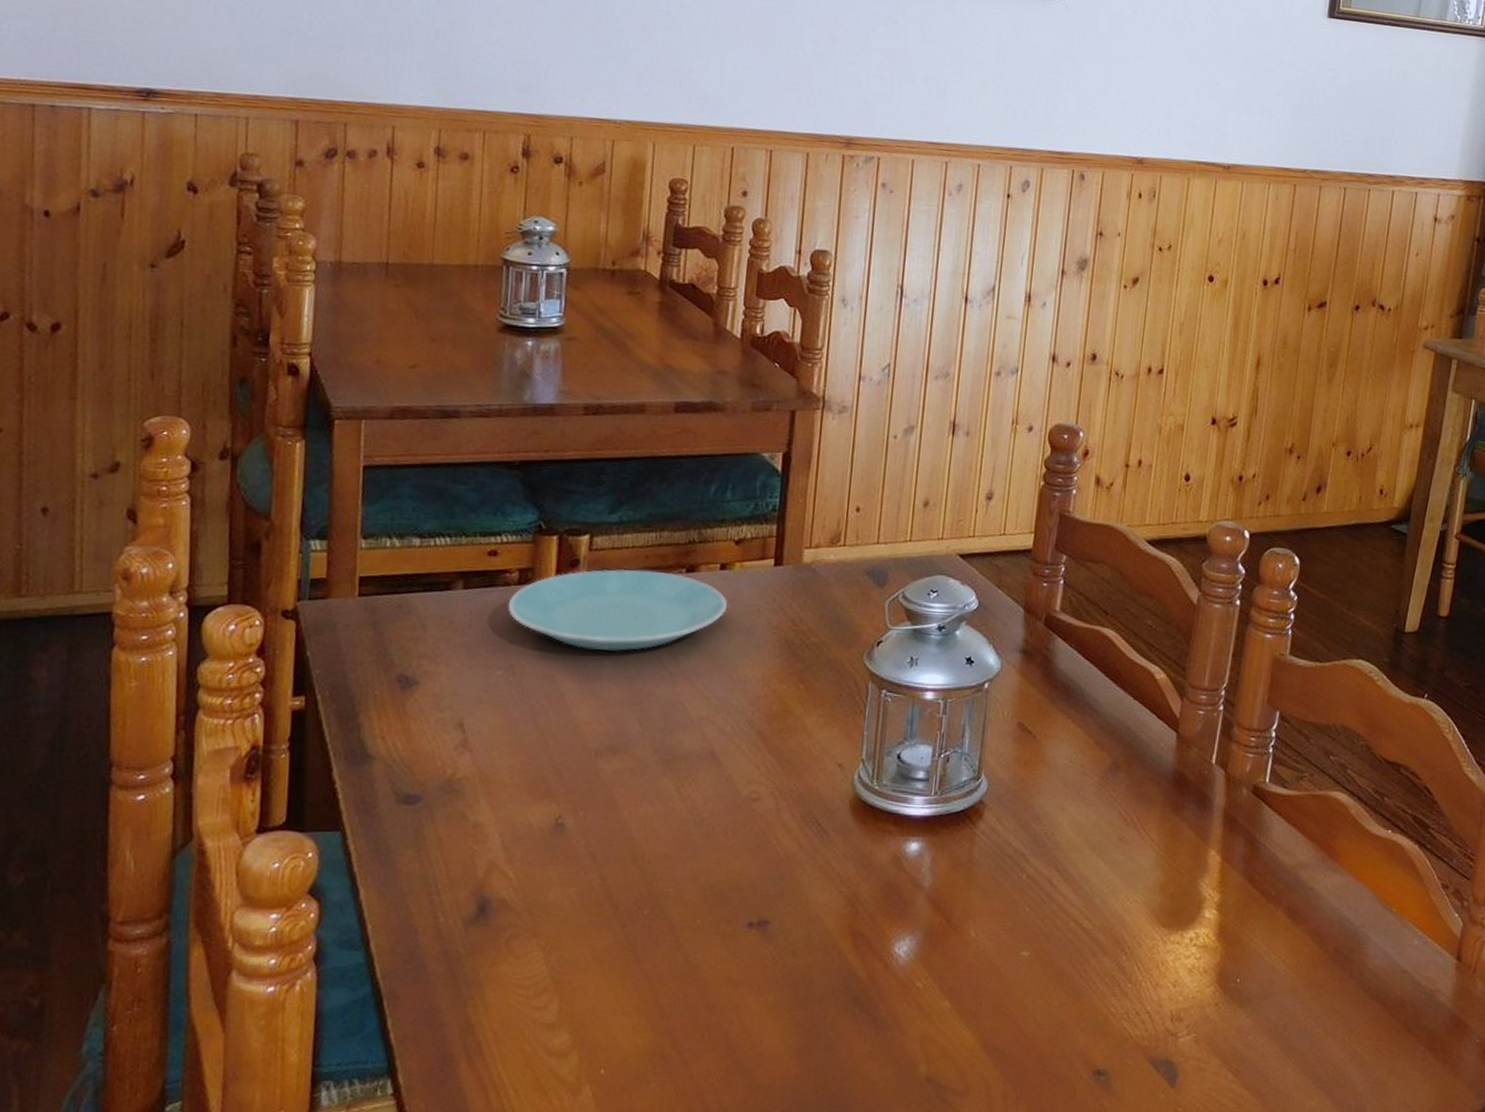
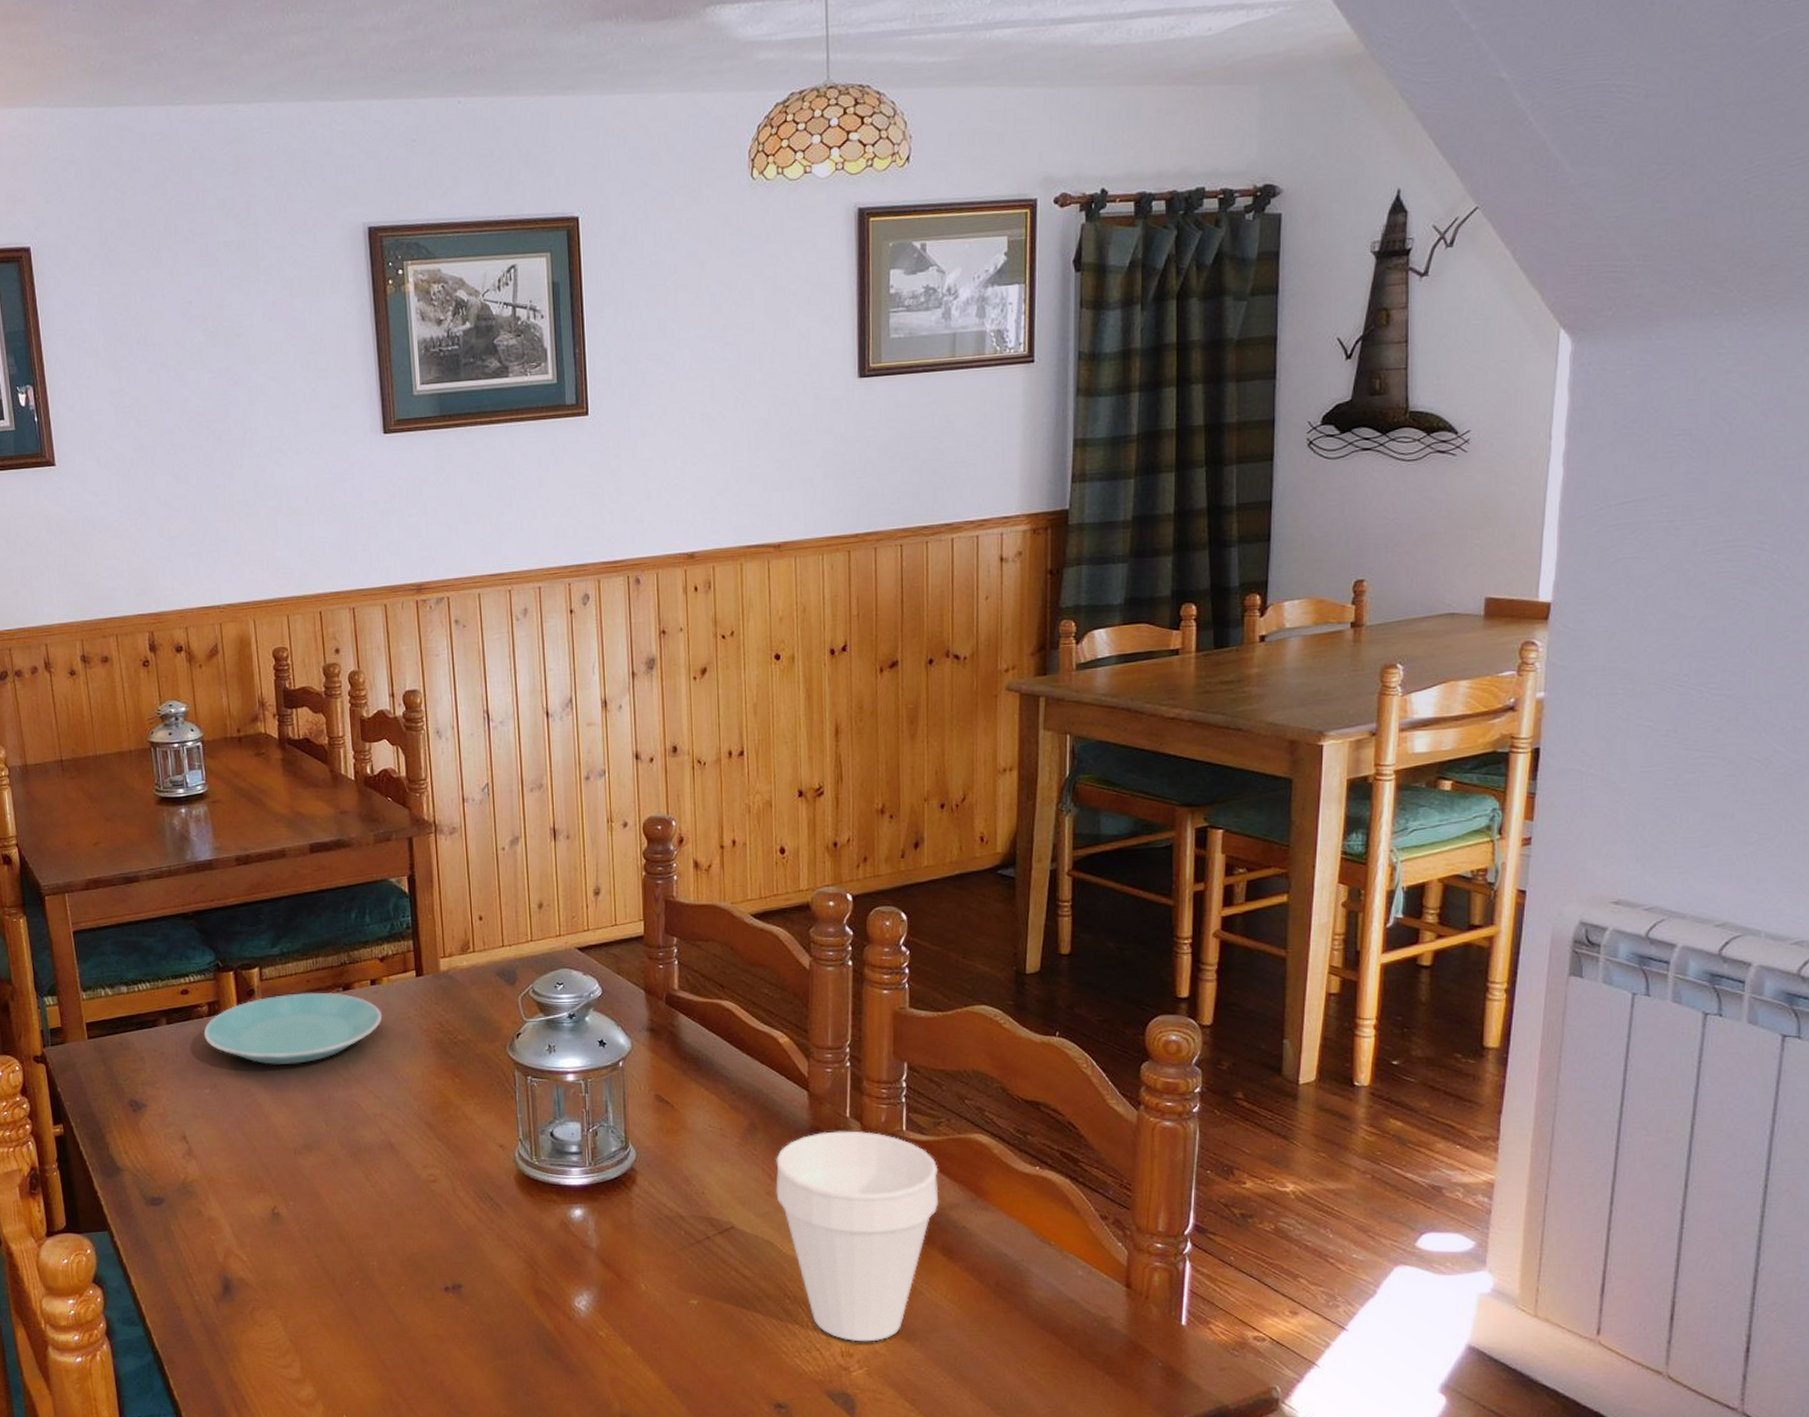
cup: none [1128,777,1295,1006] -> present [776,1131,939,1342]

